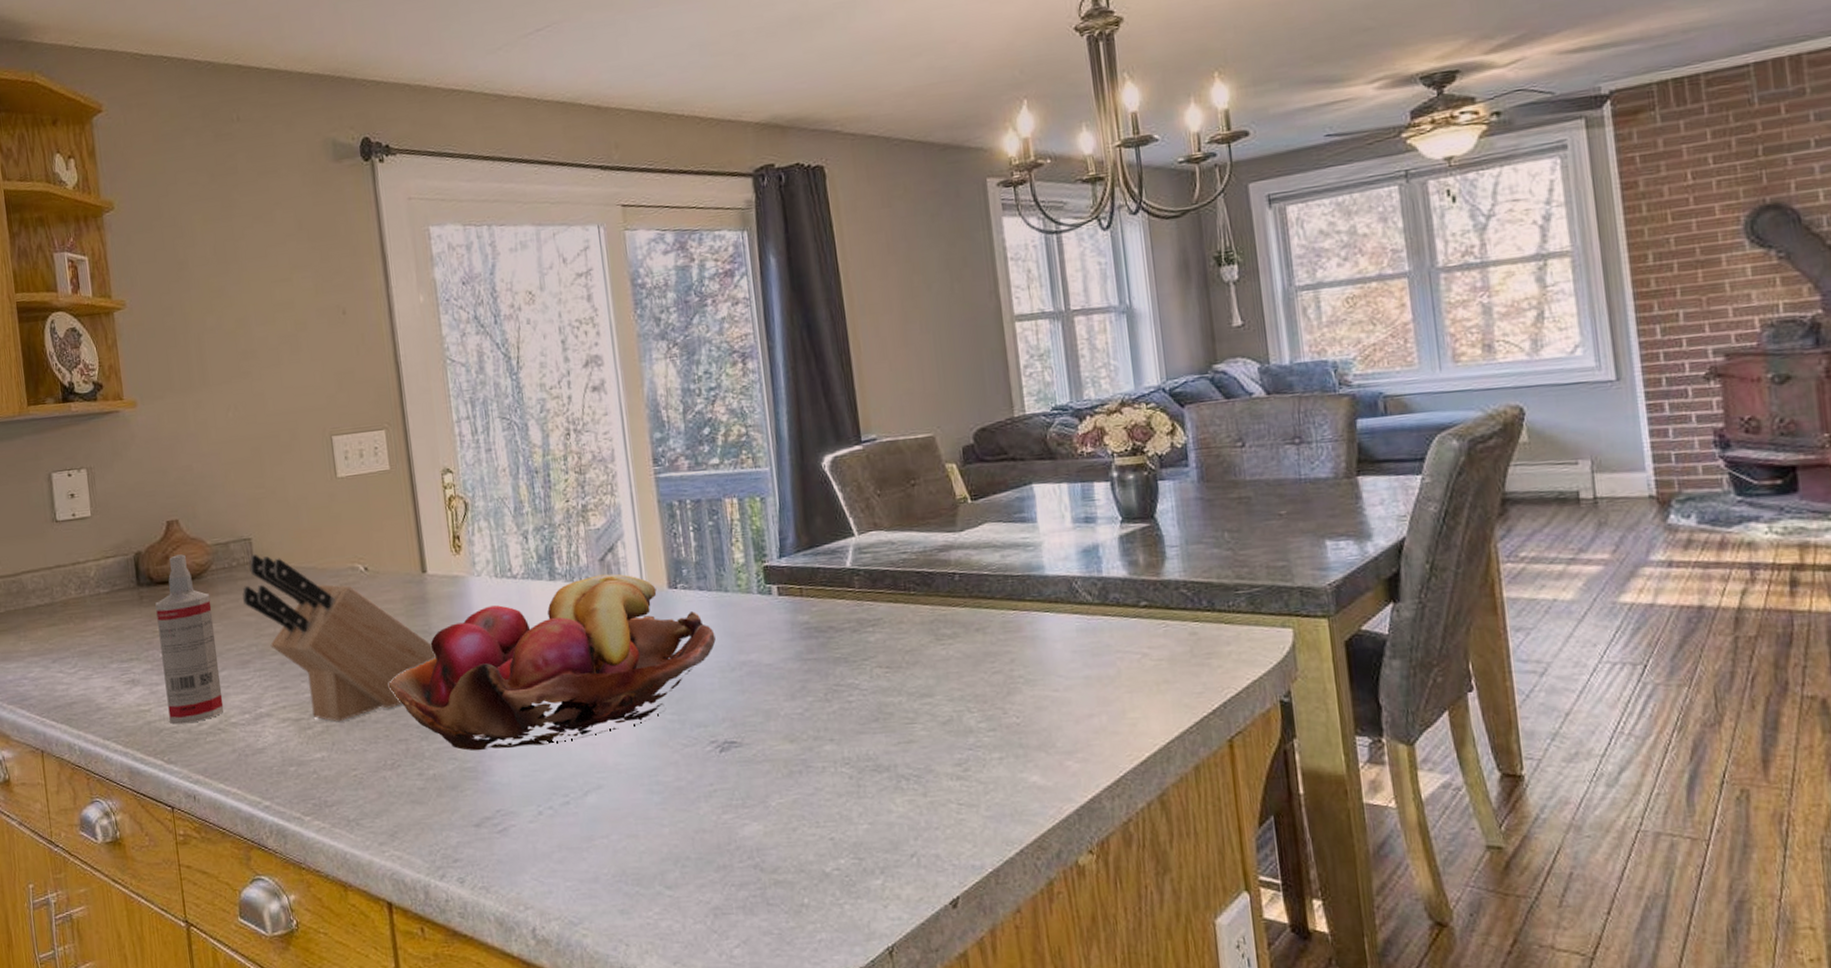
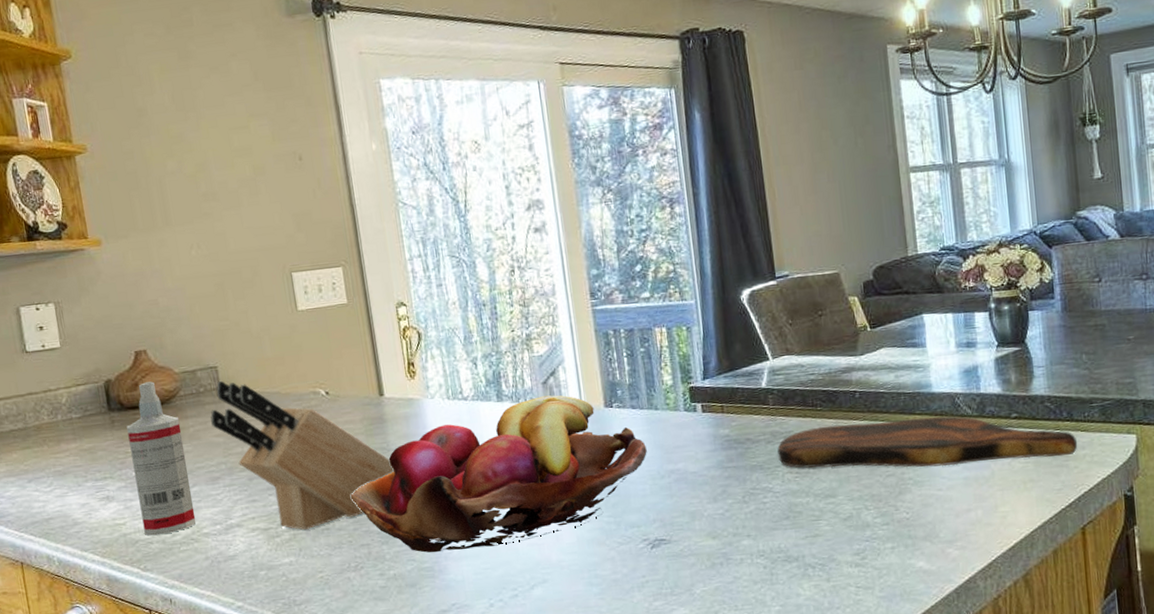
cutting board: none [864,603,1222,663] -> present [777,416,1078,468]

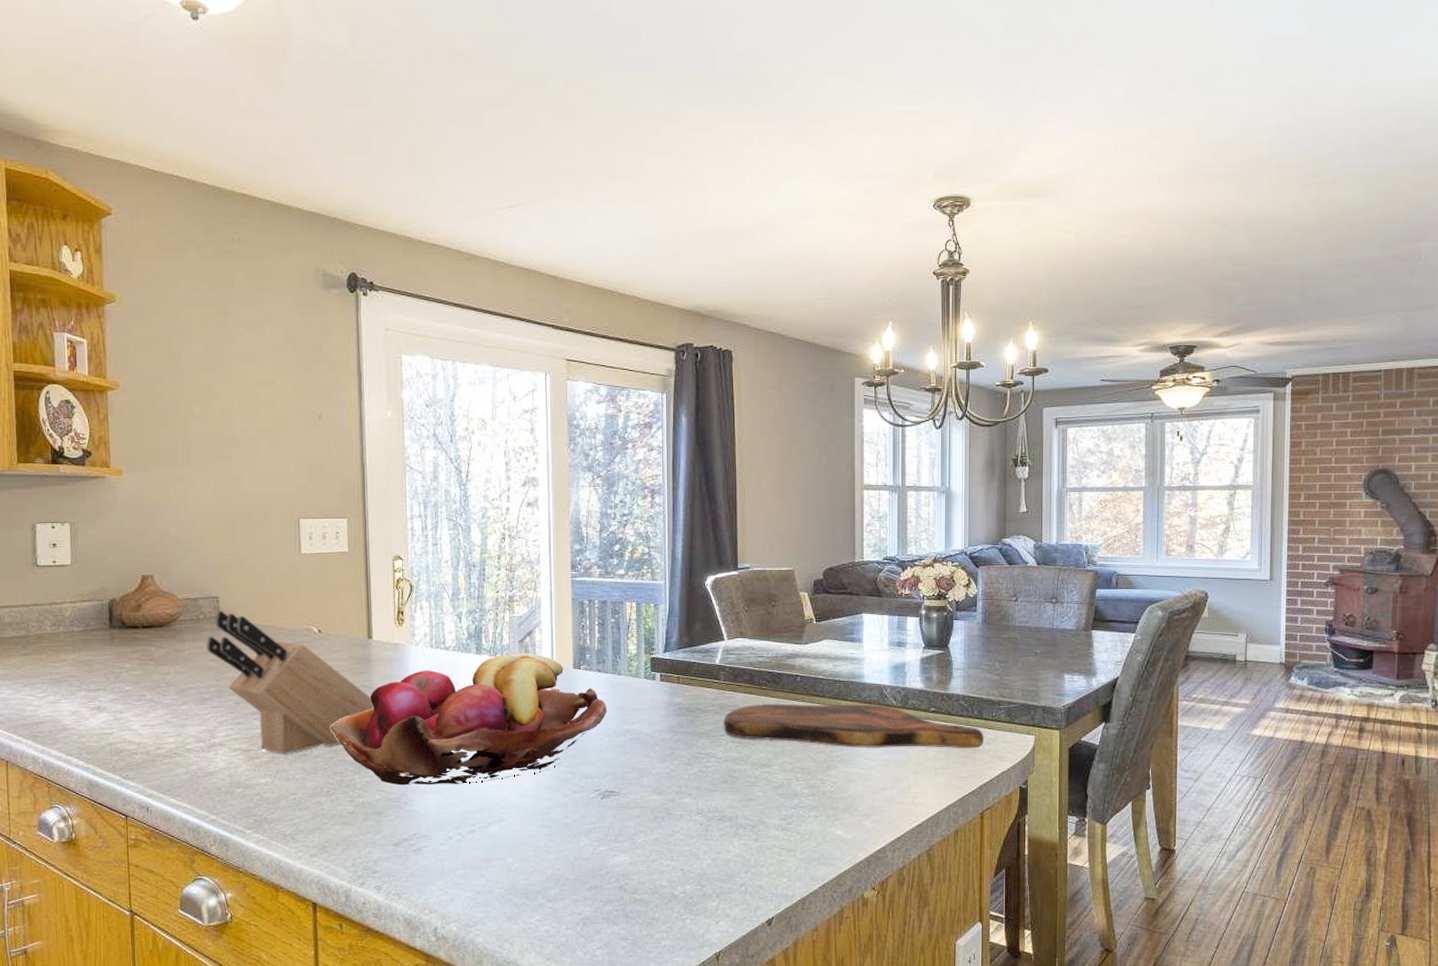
spray bottle: present [127,381,197,536] -> none [125,605,181,747]

